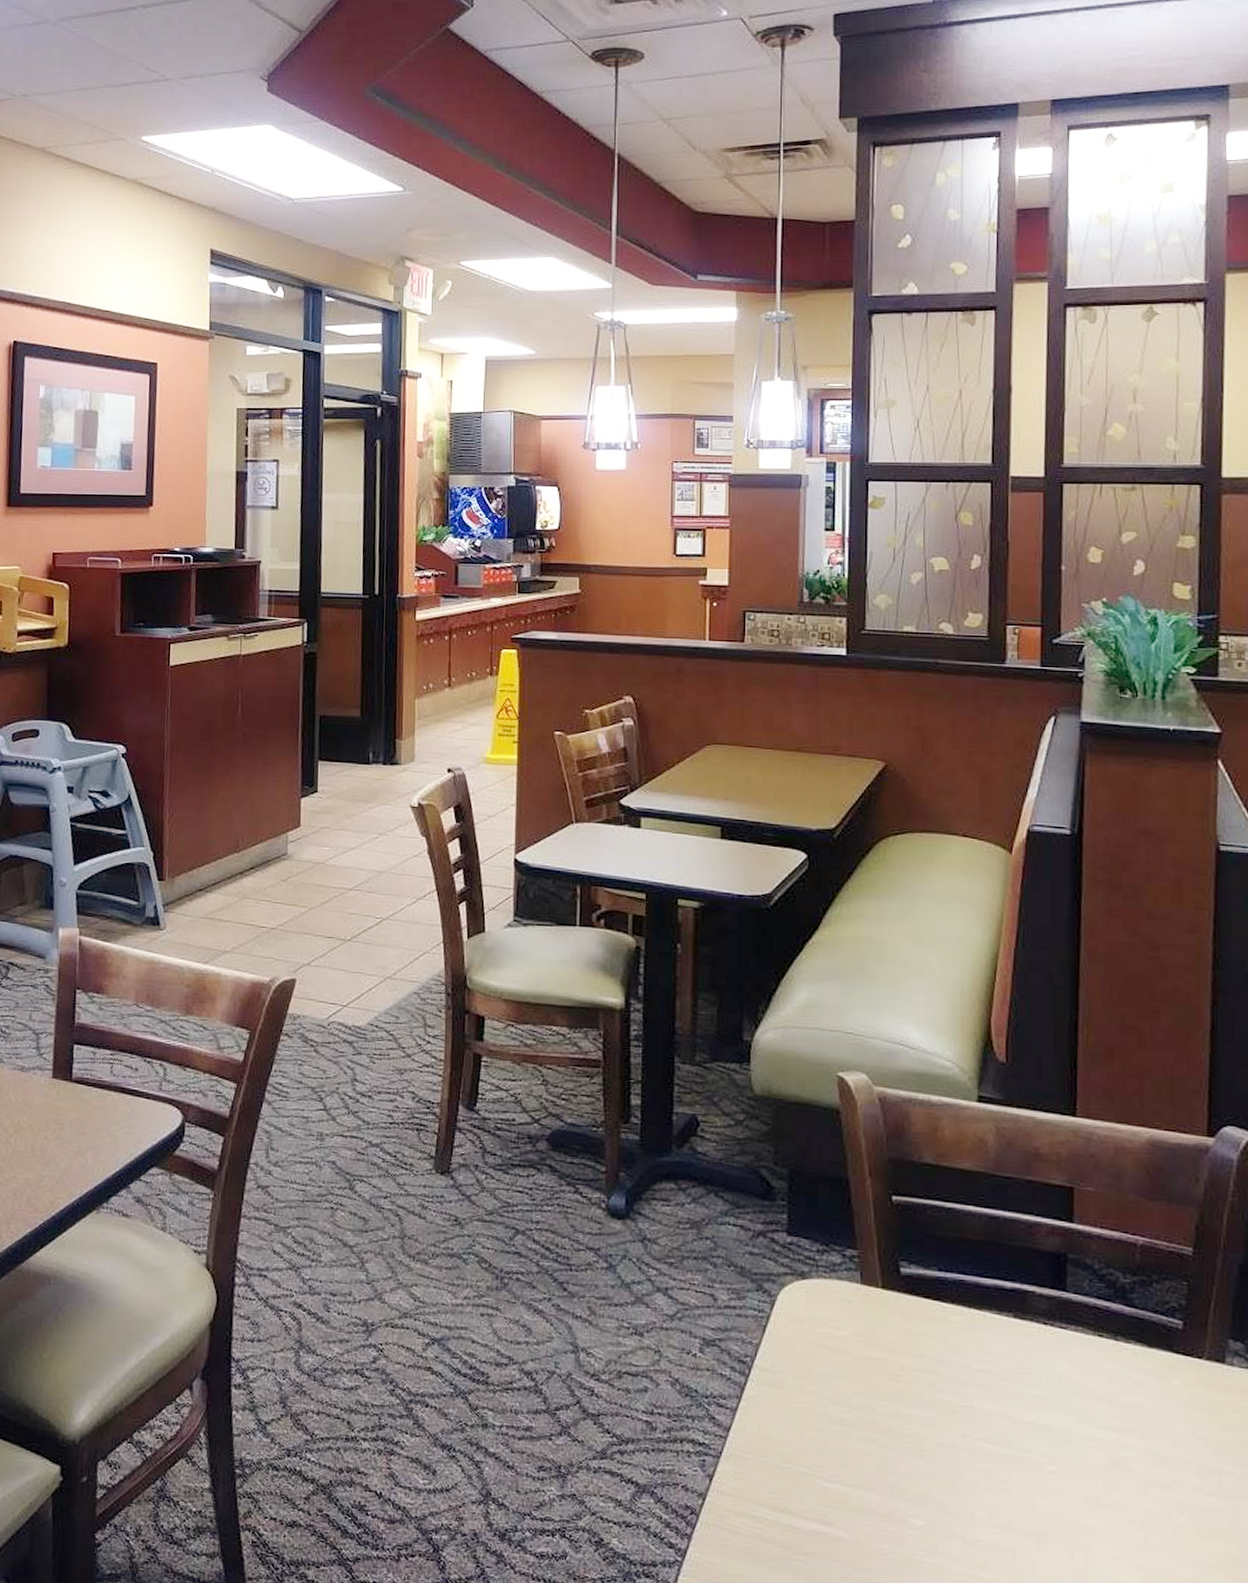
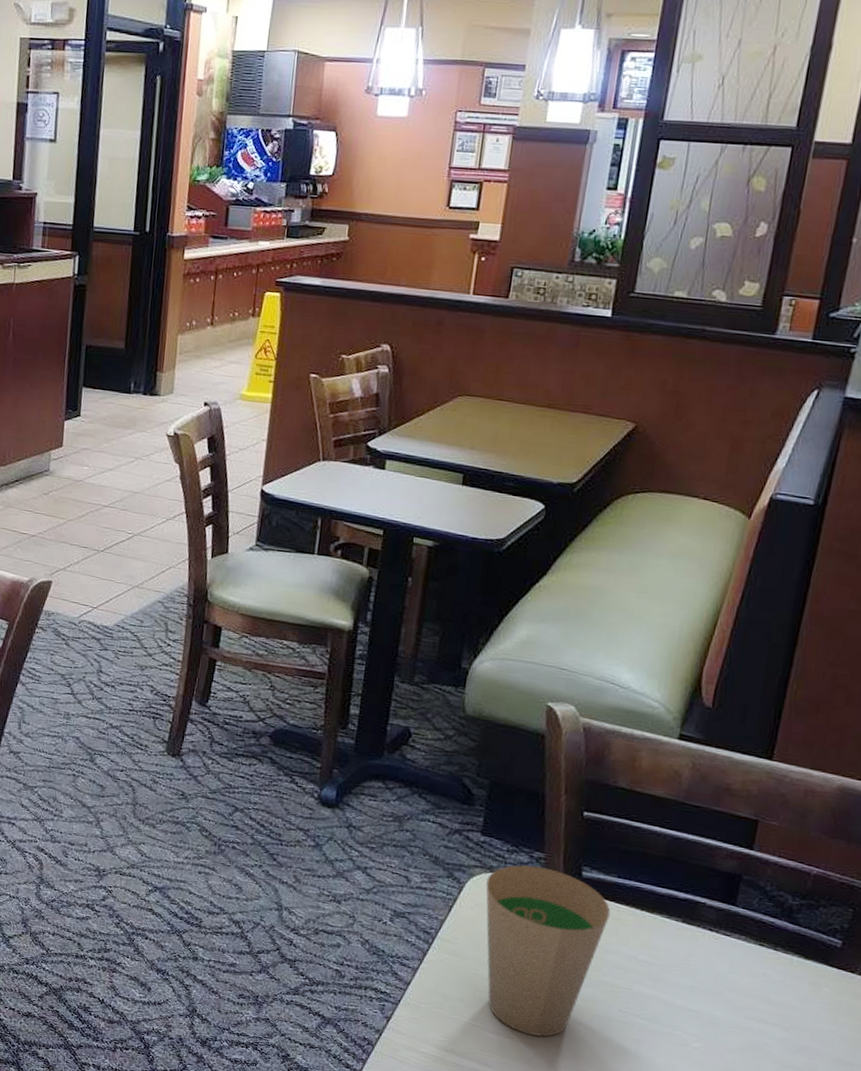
paper cup: none [800,1266,937,1479] -> present [486,865,611,1037]

